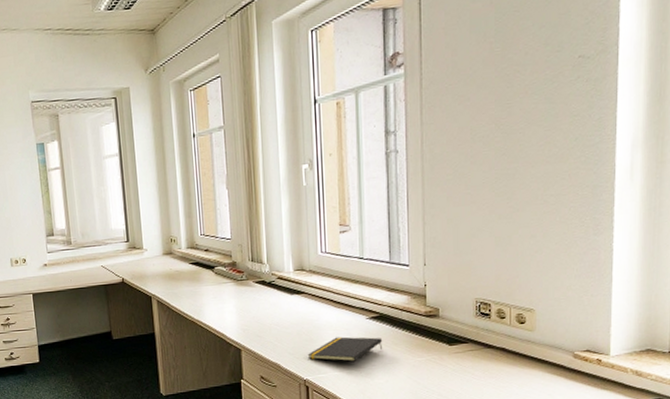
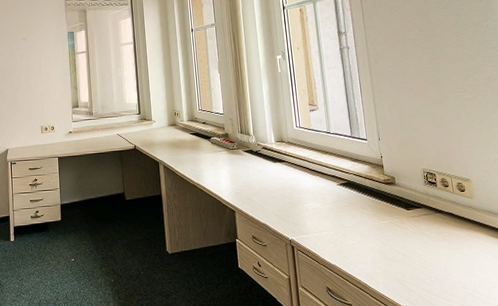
notepad: present [307,336,383,362] -> none [291,200,353,224]

